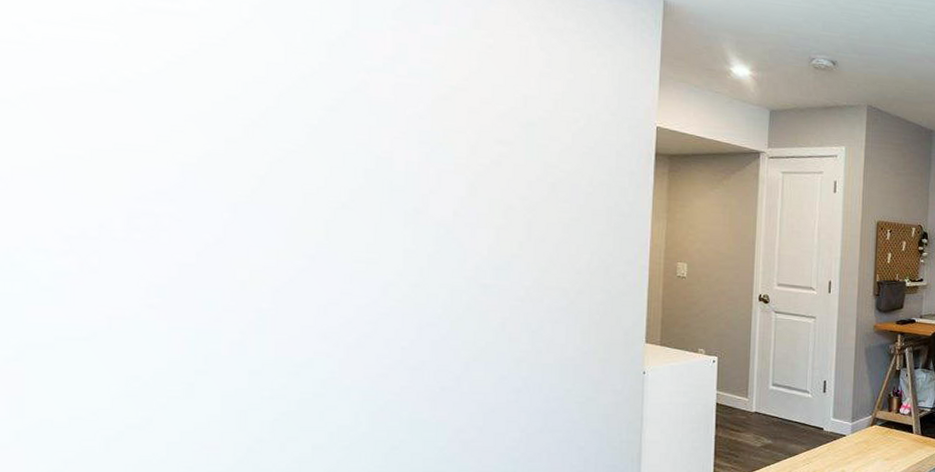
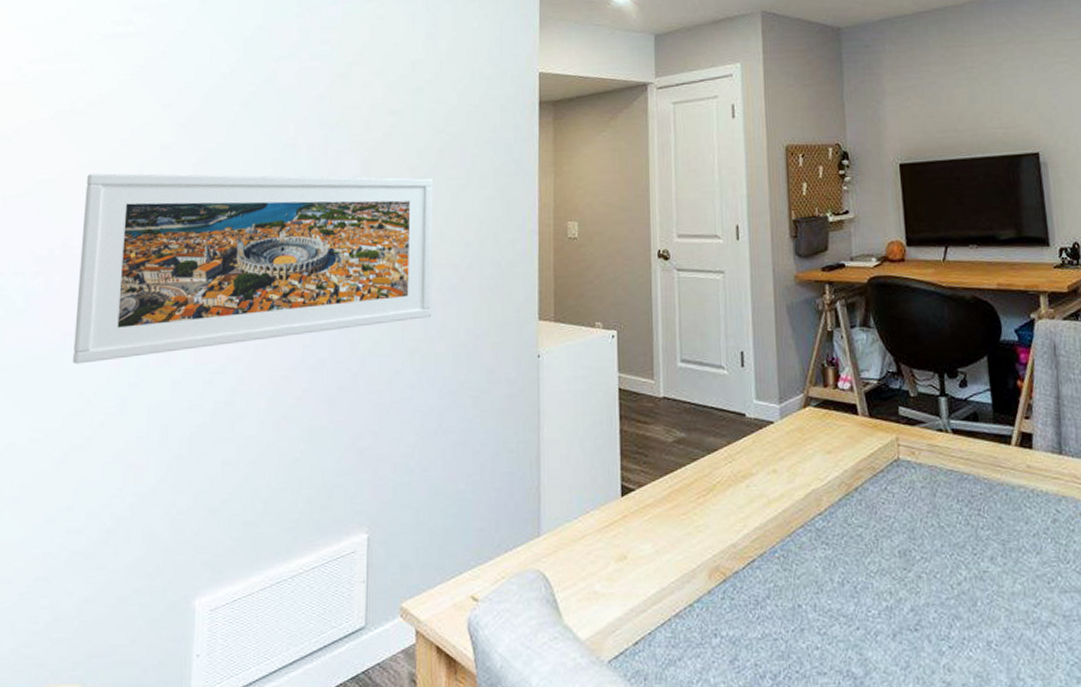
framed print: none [122,156,545,348] -> present [73,173,434,364]

